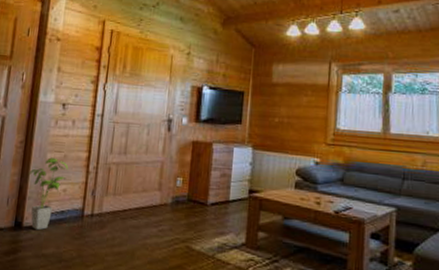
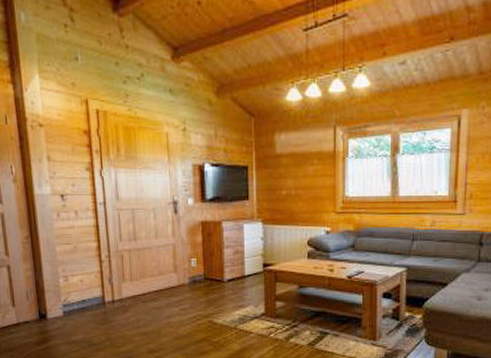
house plant: present [28,157,69,231] -> none [41,250,81,320]

